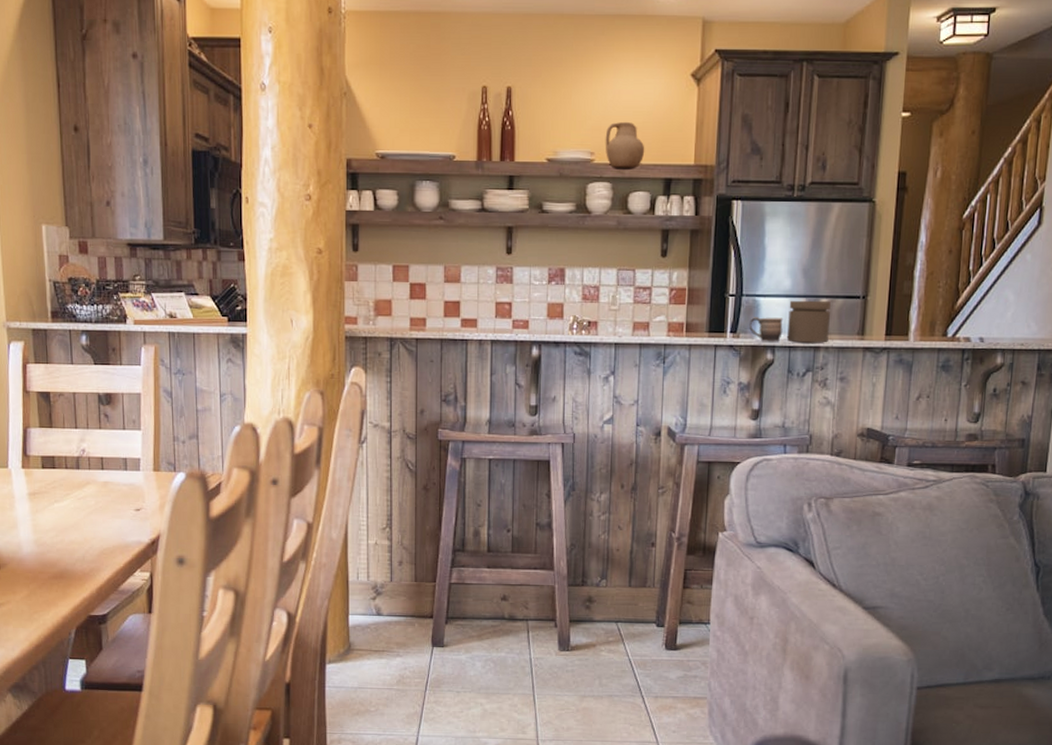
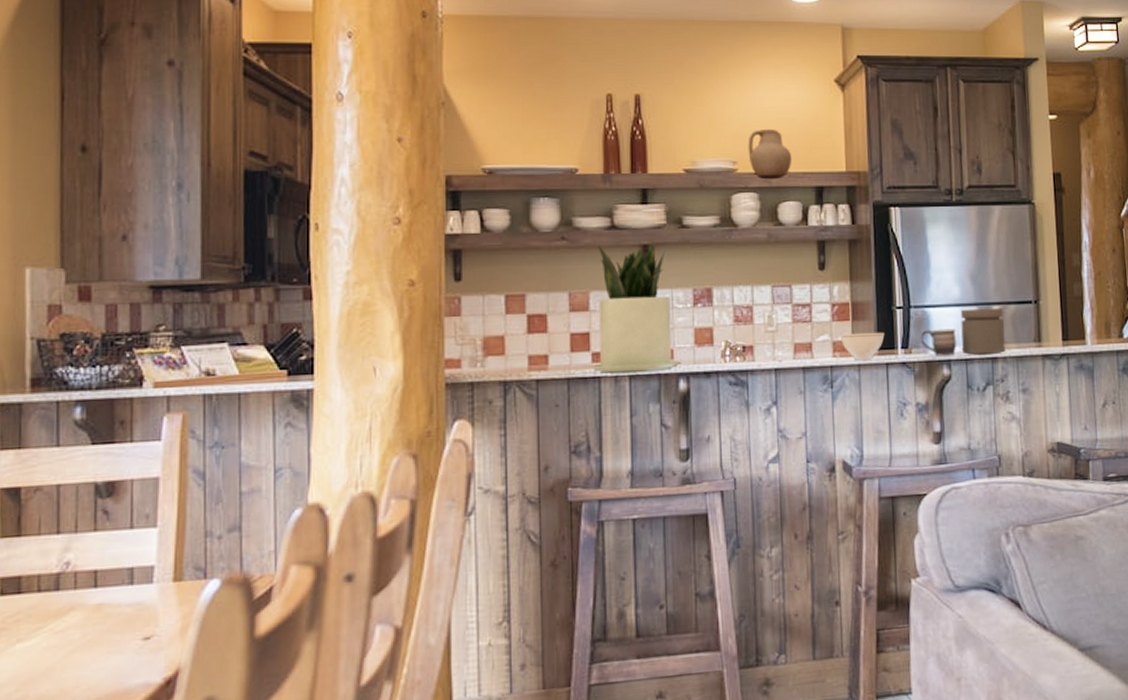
planter: none [461,224,533,338] -> present [592,242,679,374]
bowl: none [675,316,716,341] -> present [840,332,885,361]

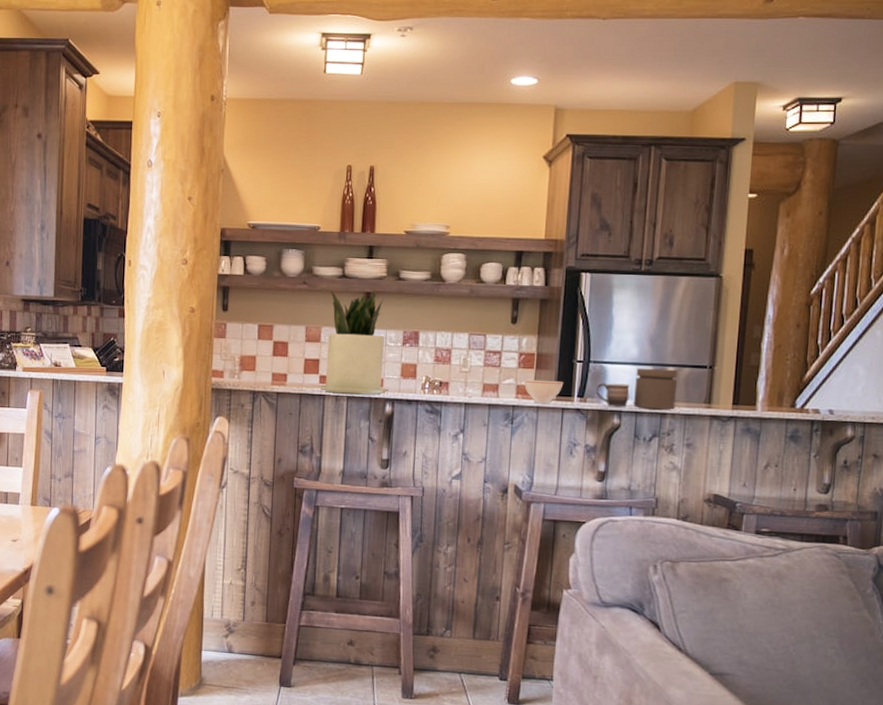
ceramic pitcher: present [748,128,792,180] -> none [460,198,498,243]

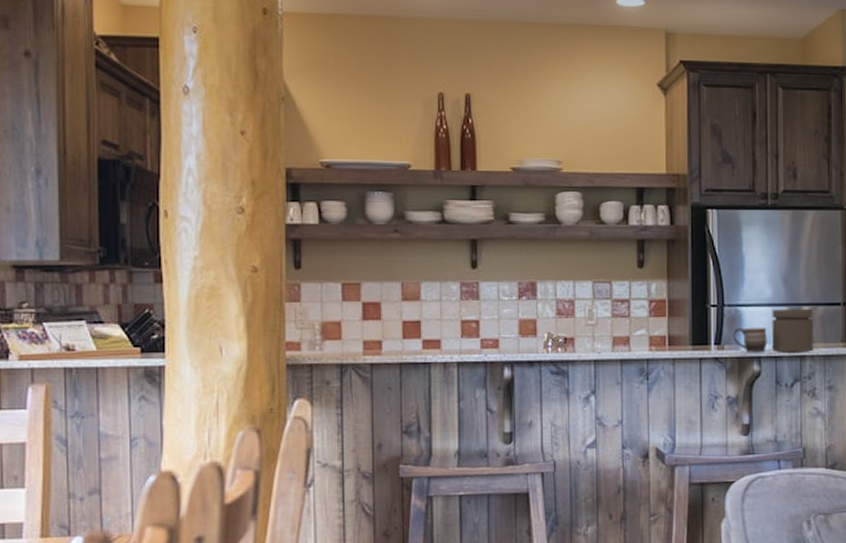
planter: present [319,290,387,395] -> none [422,237,504,360]
bowl: present [524,379,564,404] -> none [656,328,699,355]

